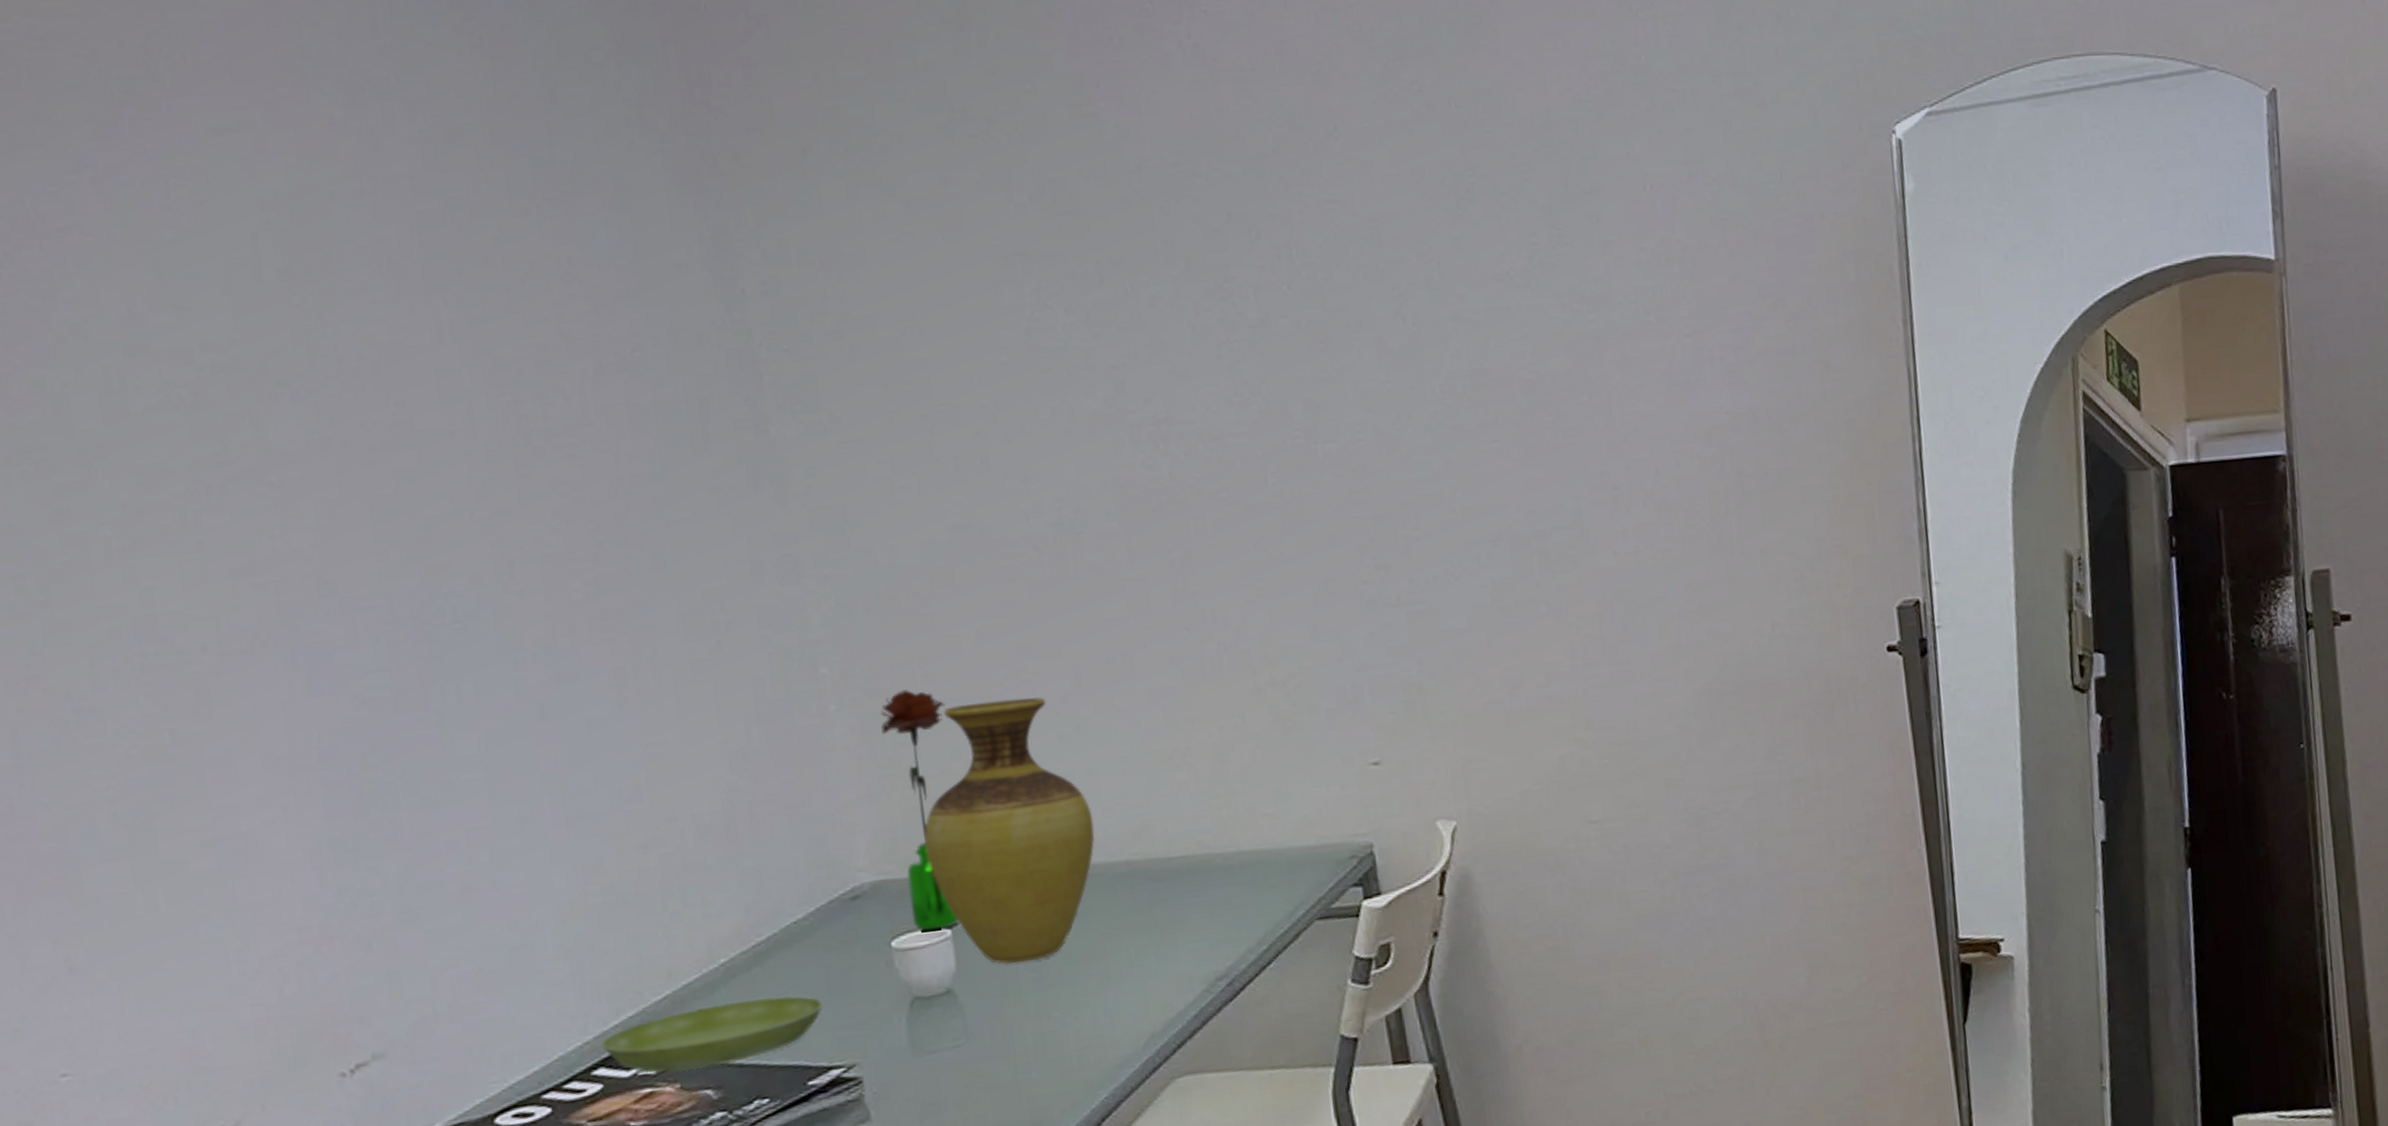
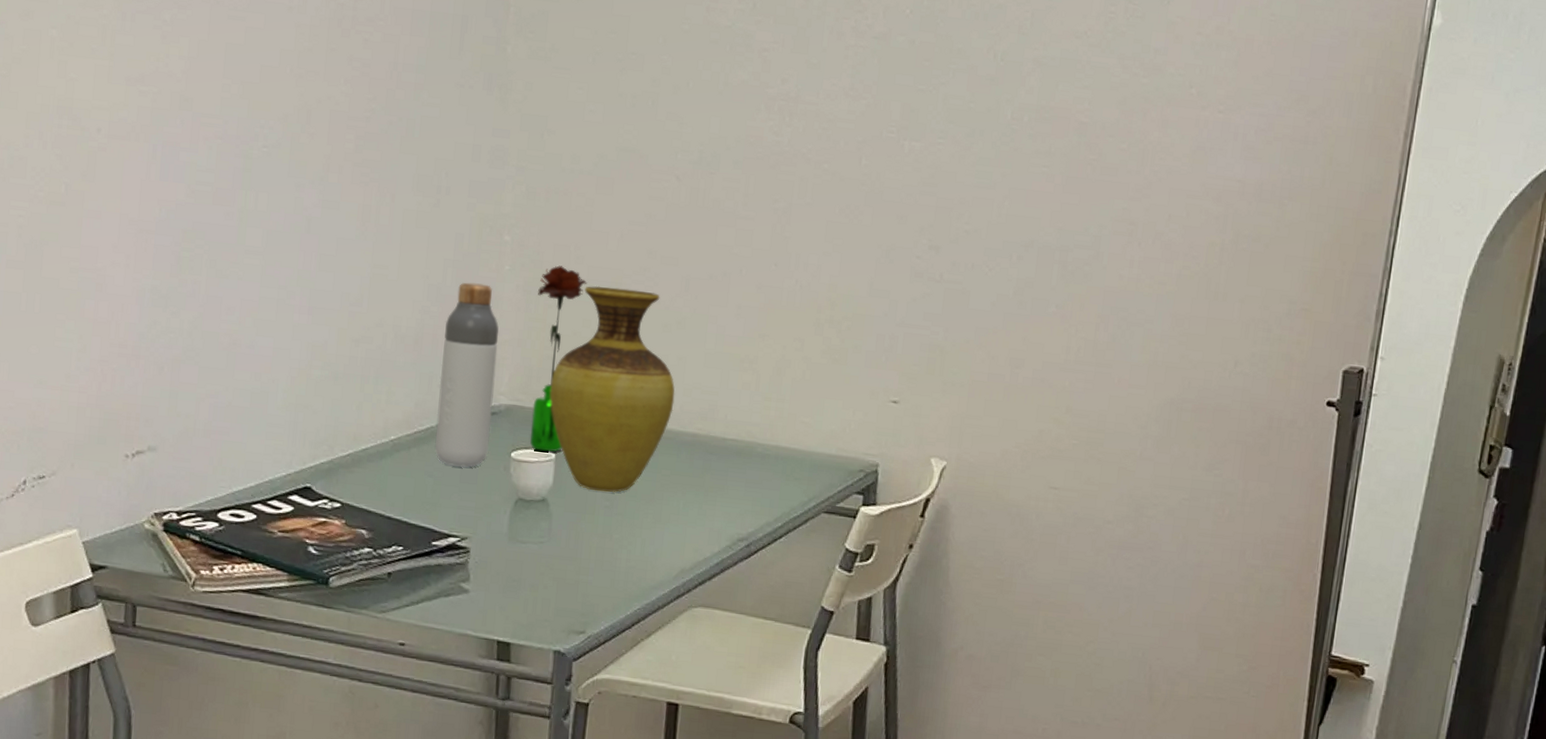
saucer: present [601,995,823,1073] -> none [299,468,455,515]
bottle: none [762,735,861,978] -> present [434,282,499,468]

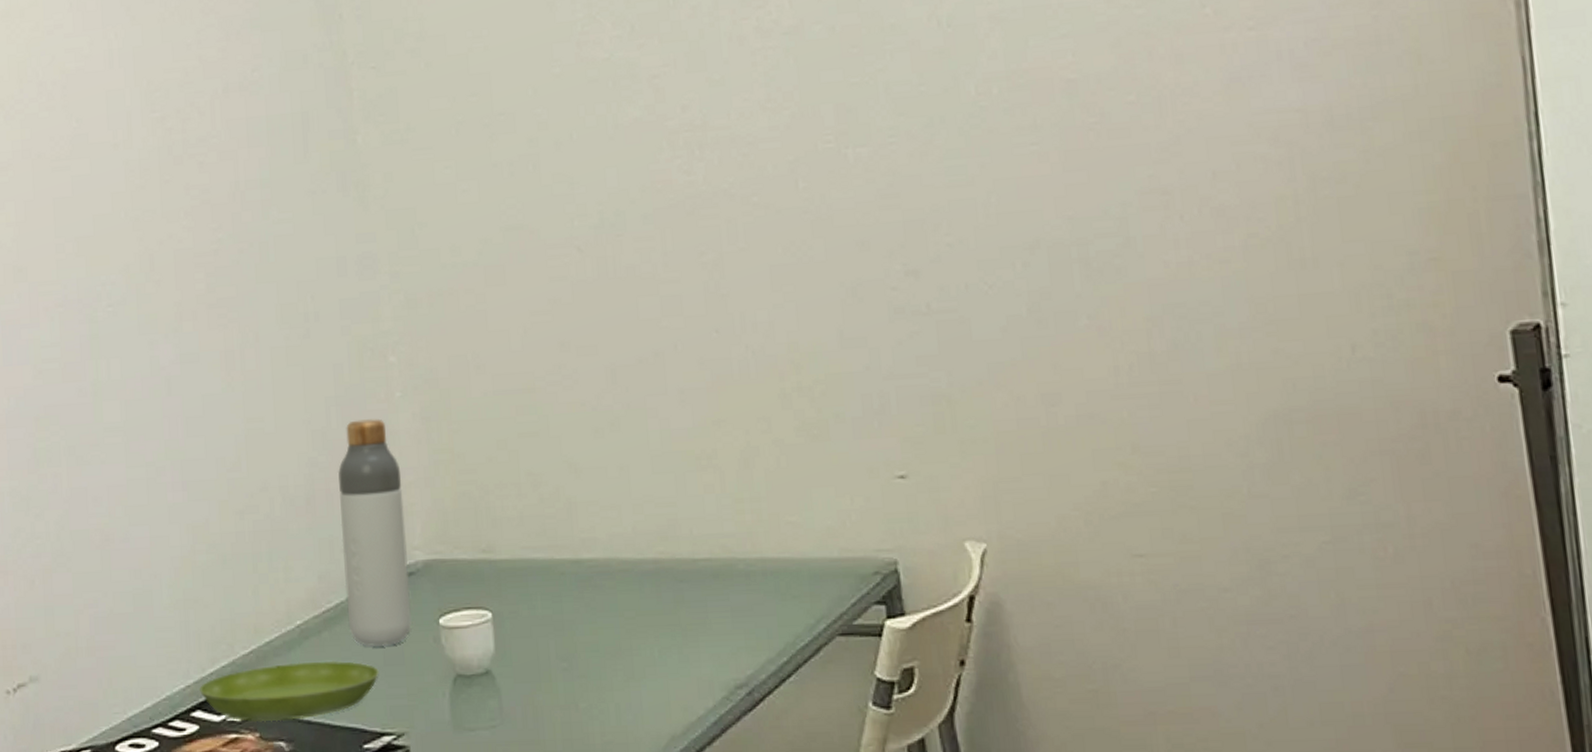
saucer: none [299,468,455,515] -> present [199,660,379,722]
flower: present [529,265,587,452] -> none [438,380,499,612]
vase: present [550,285,675,493] -> none [471,393,625,652]

